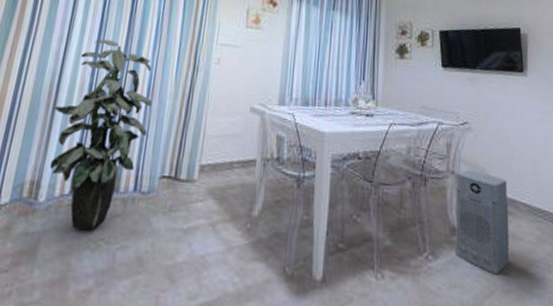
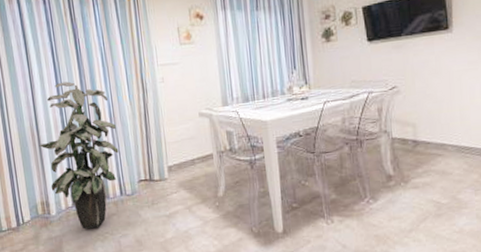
air purifier: present [456,169,510,275] -> none [388,126,441,205]

